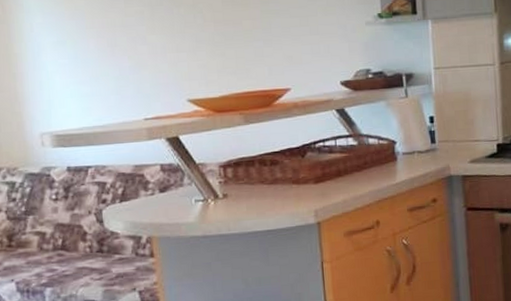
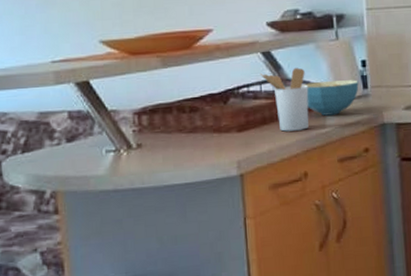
utensil holder: none [334,123,381,183] -> present [260,67,309,132]
cereal bowl: none [374,135,427,169] -> present [302,80,359,116]

